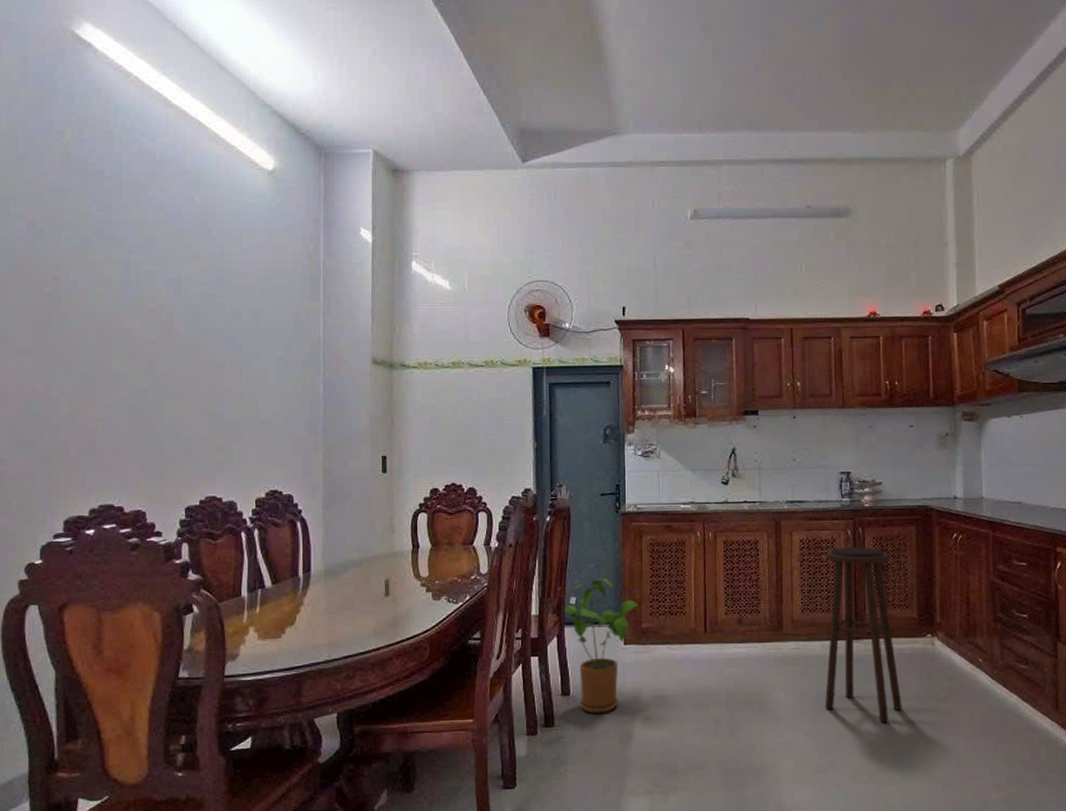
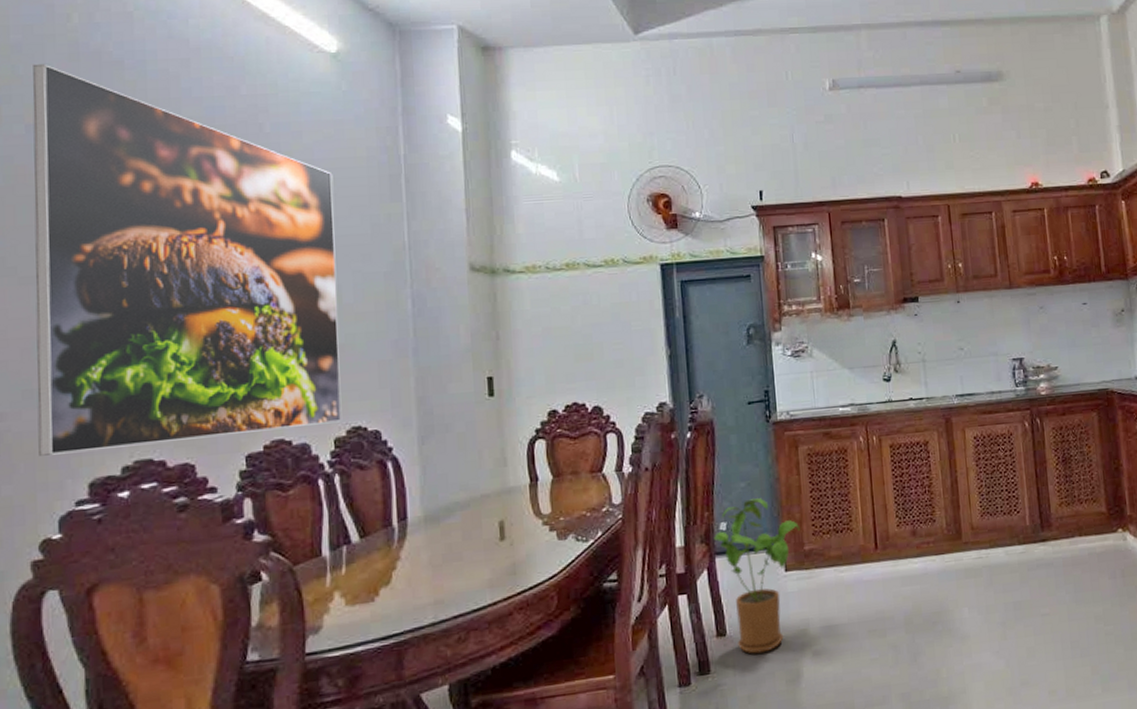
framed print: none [28,171,265,495] -> present [32,63,342,456]
stool: present [824,547,902,723] -> none [1004,439,1098,632]

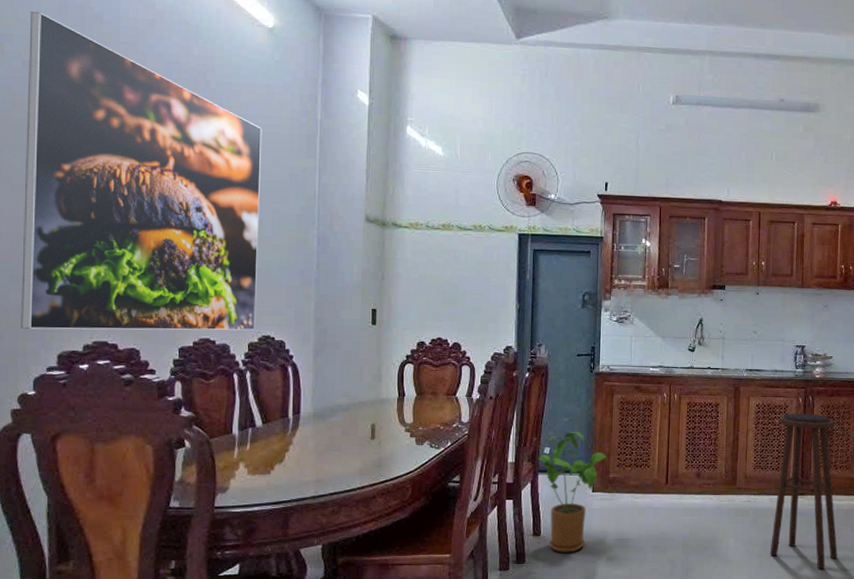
stool: none [1004,439,1098,632] -> present [769,413,838,569]

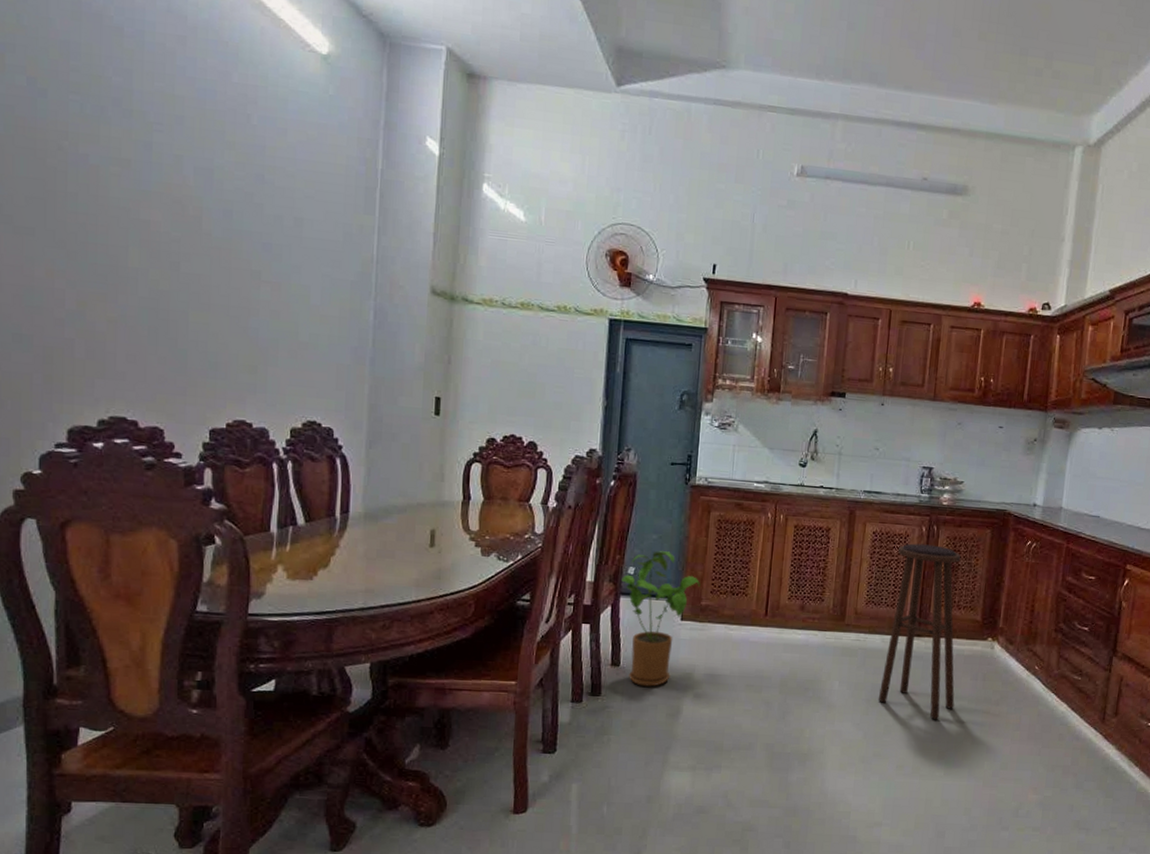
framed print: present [21,10,262,331] -> none [25,16,312,415]

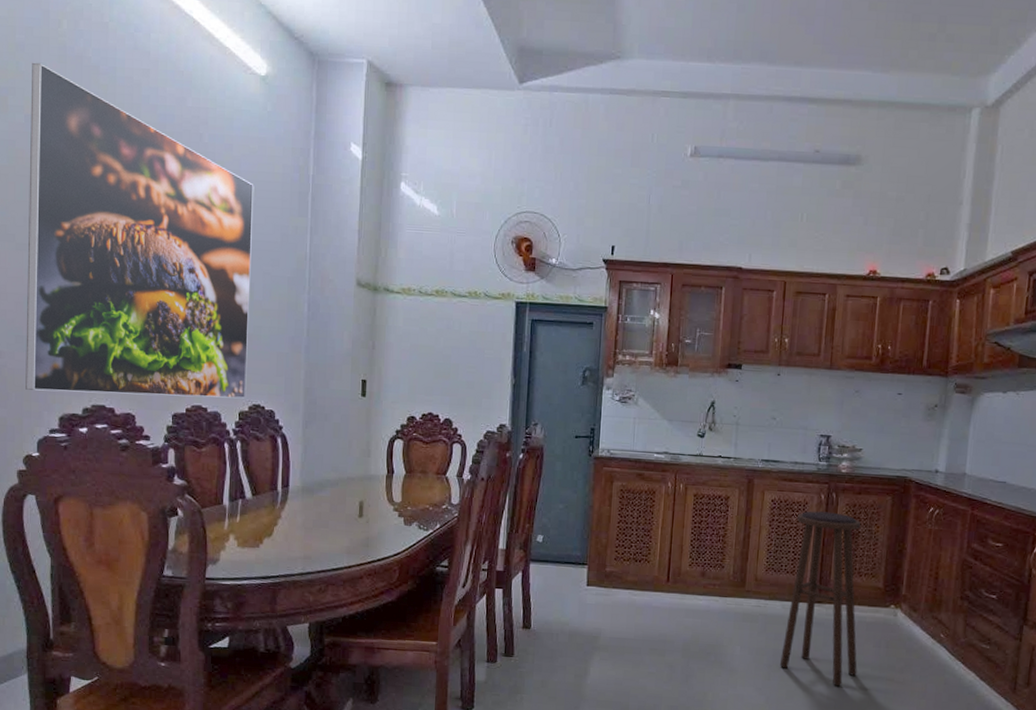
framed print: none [25,16,312,415] -> present [26,62,254,399]
house plant: present [621,551,701,687] -> none [531,520,605,649]

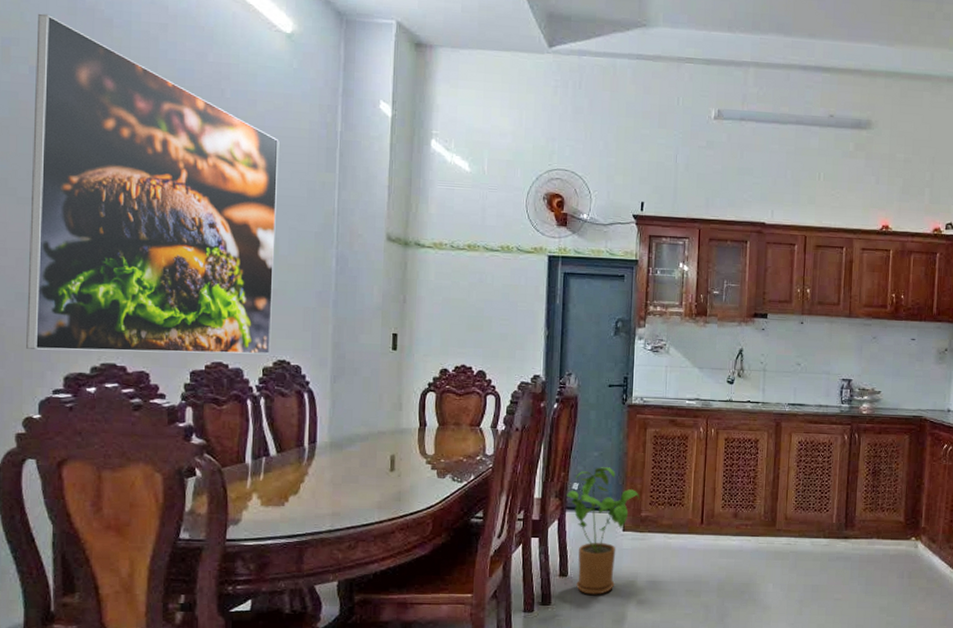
house plant: none [531,520,605,649] -> present [567,467,640,595]
stool: present [779,511,861,687] -> none [810,451,883,618]

